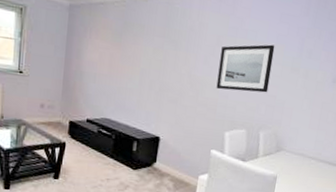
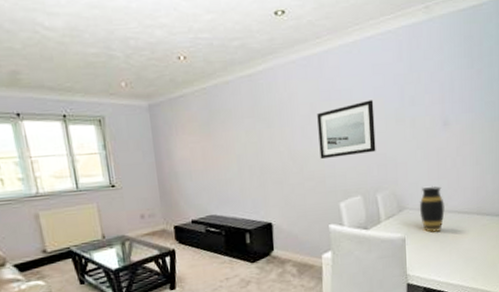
vase: none [294,134,319,178] -> present [419,186,445,233]

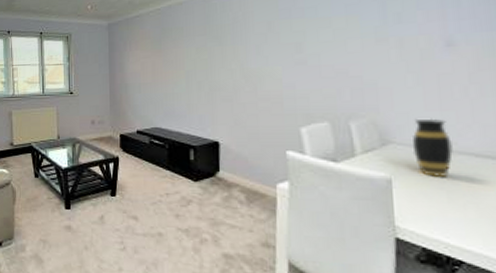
wall art: present [317,100,376,160] -> none [275,17,349,80]

